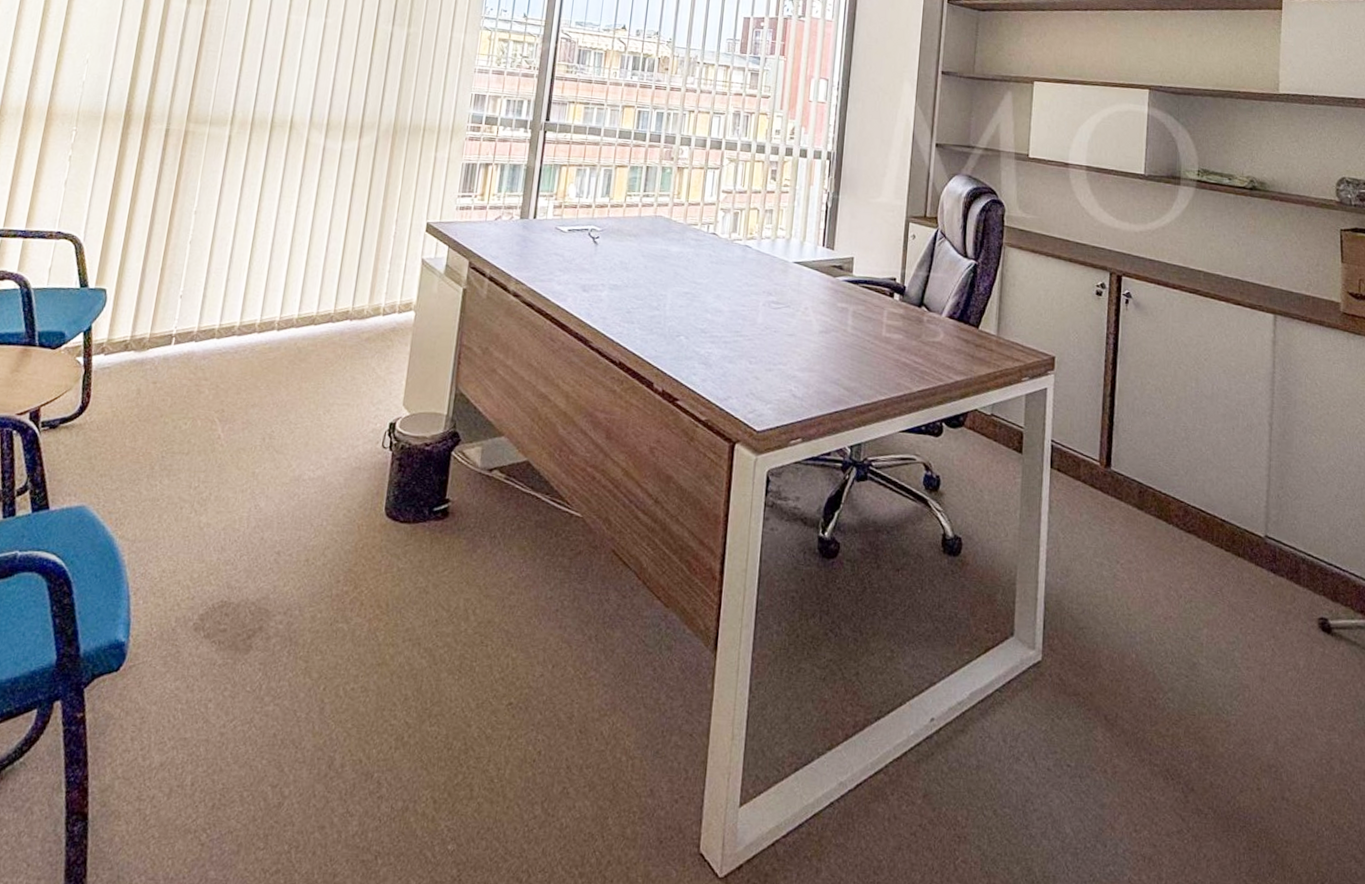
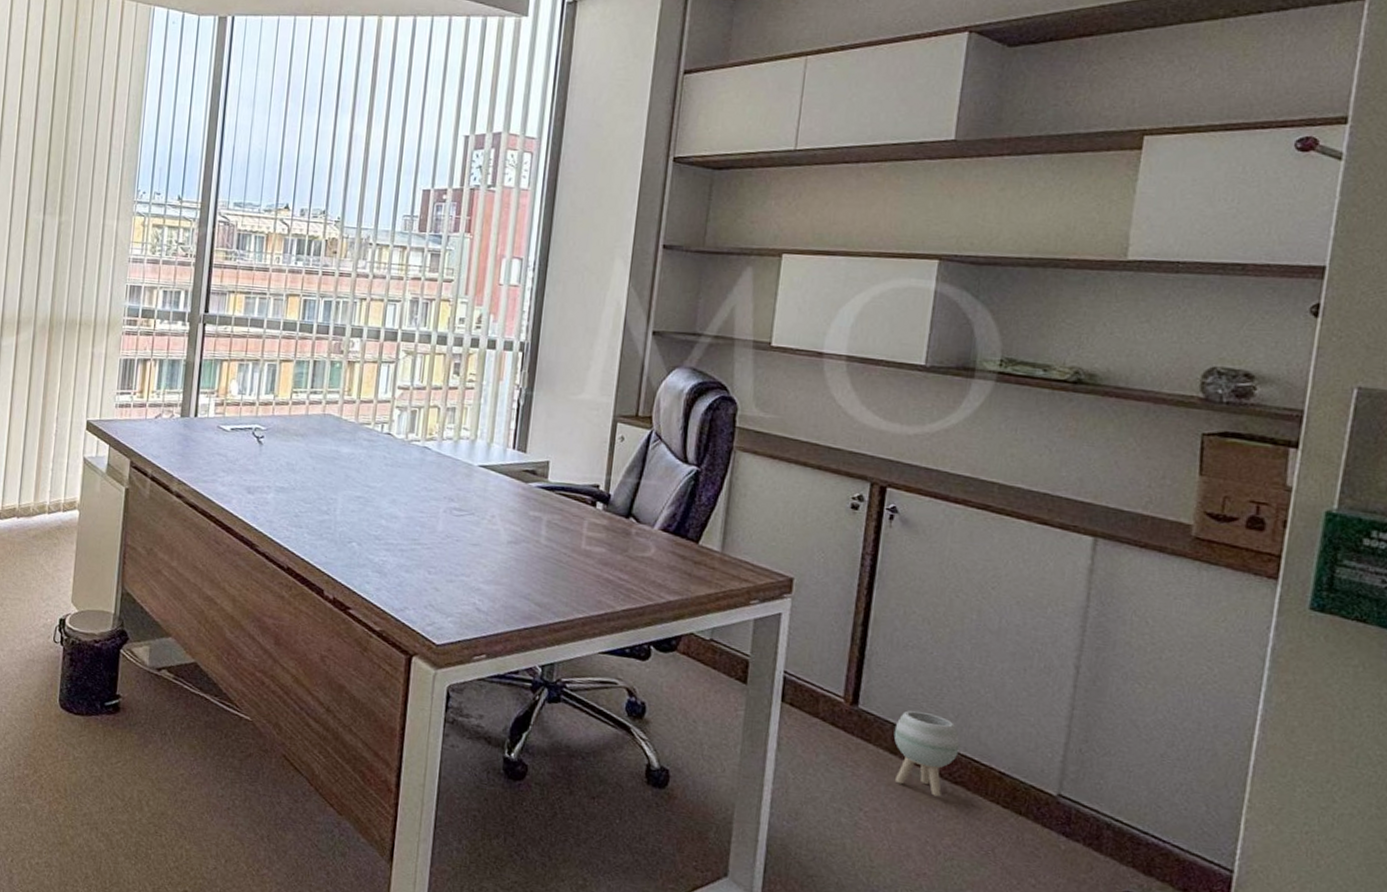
planter: none [1139,469,1190,546] -> present [893,710,960,797]

